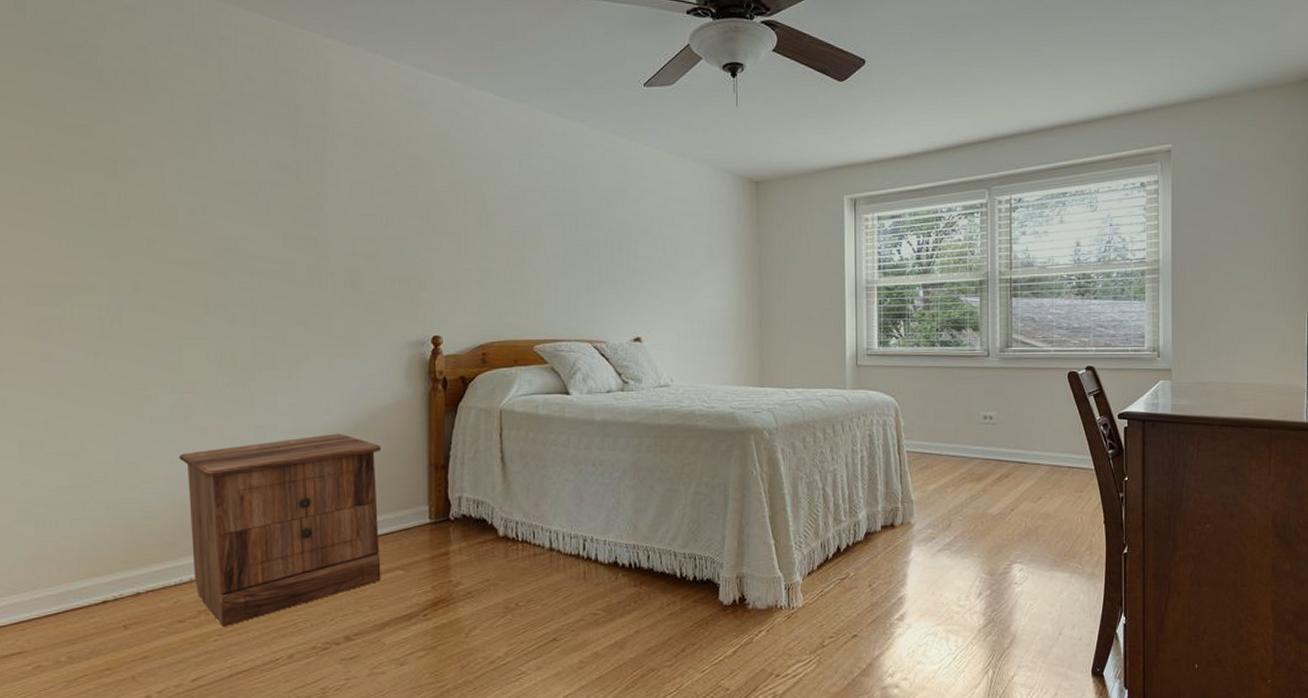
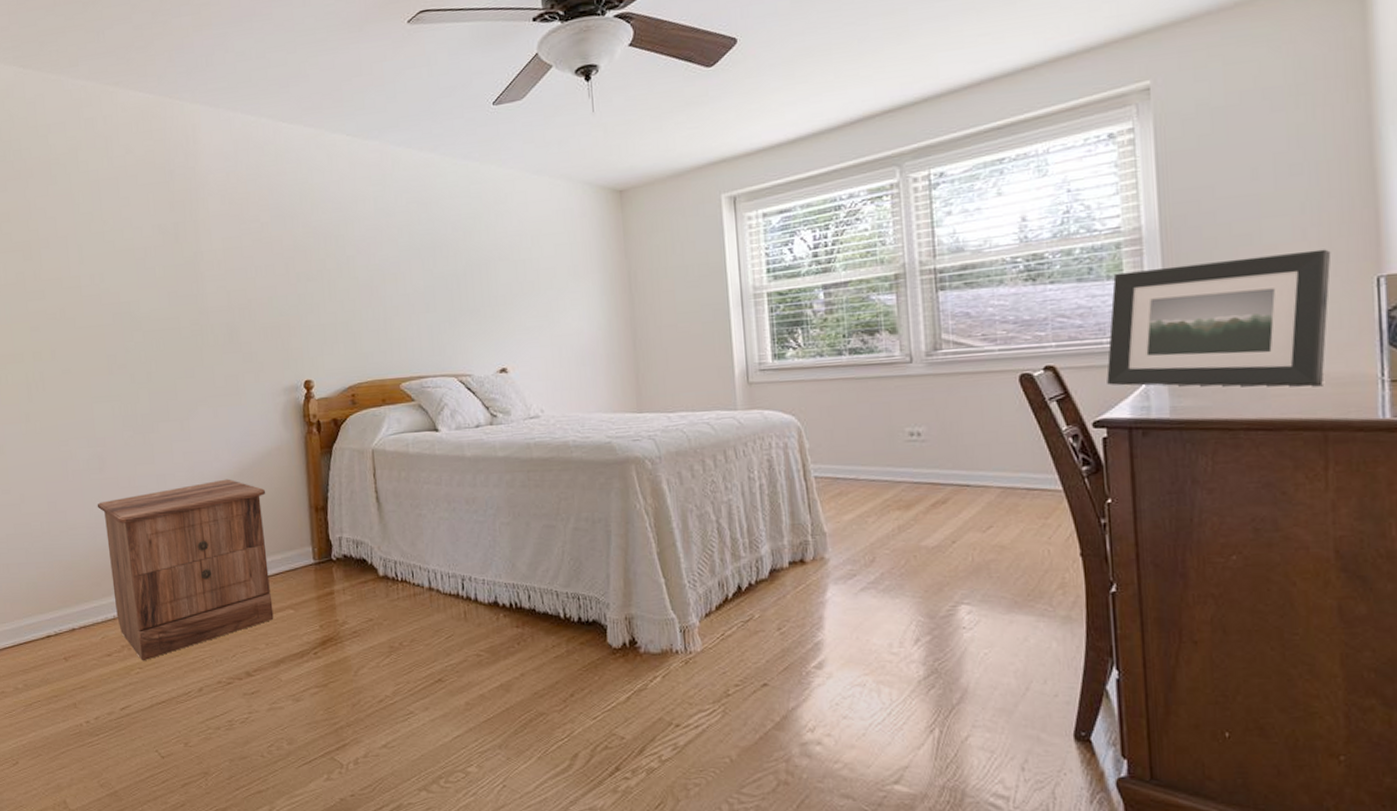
picture frame: none [1130,290,1281,395] -> present [1106,249,1331,387]

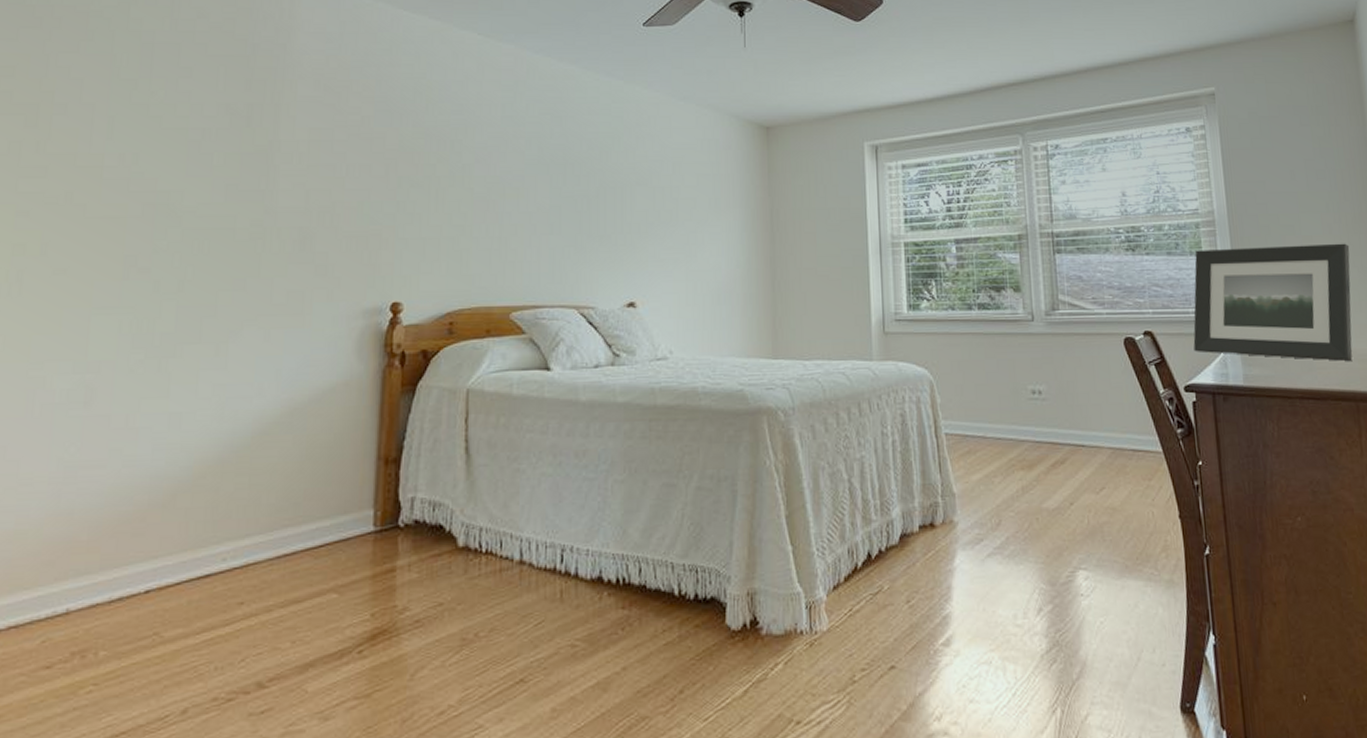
nightstand: present [97,479,274,661] -> none [70,420,322,674]

